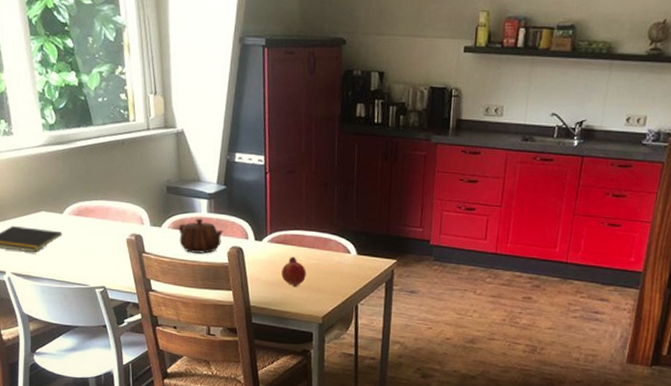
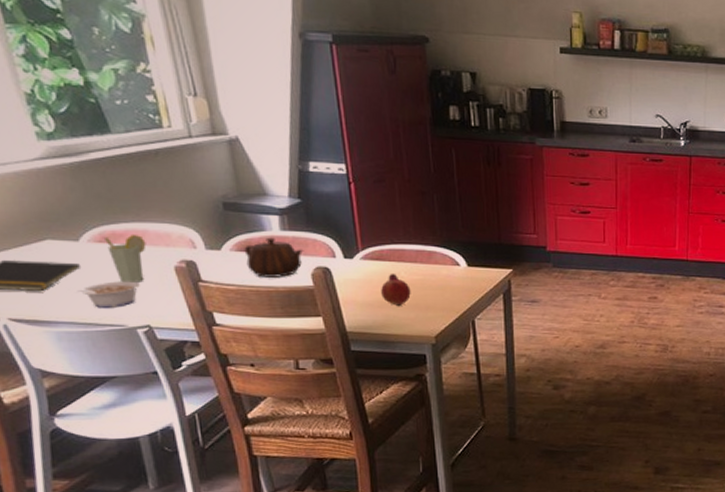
legume: none [52,248,101,270] -> present [68,281,140,308]
cup: none [81,209,109,251] -> present [105,234,146,283]

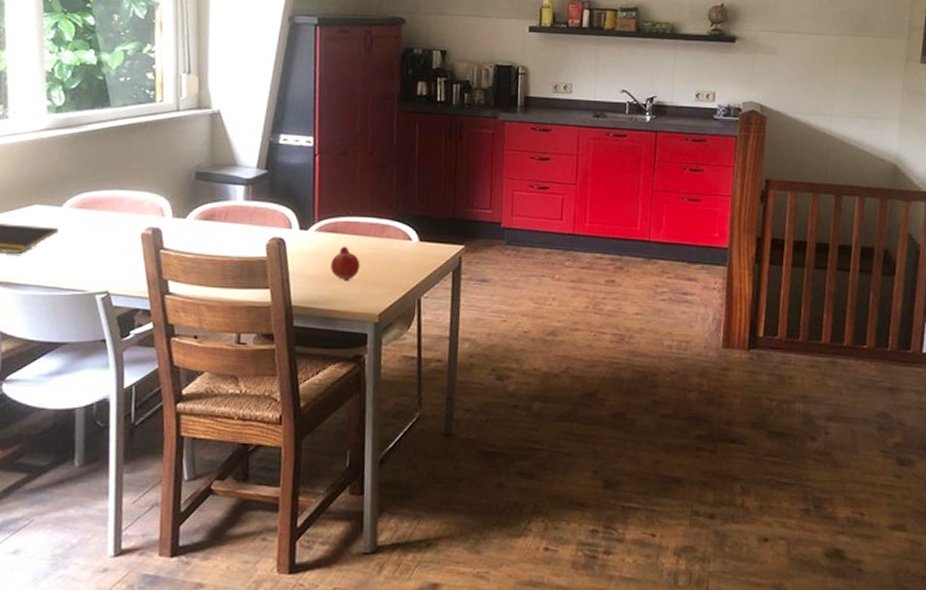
legume: present [68,281,140,308] -> none [43,246,107,273]
cup: present [105,234,146,283] -> none [85,200,121,248]
teapot: present [244,237,304,277] -> none [207,207,263,247]

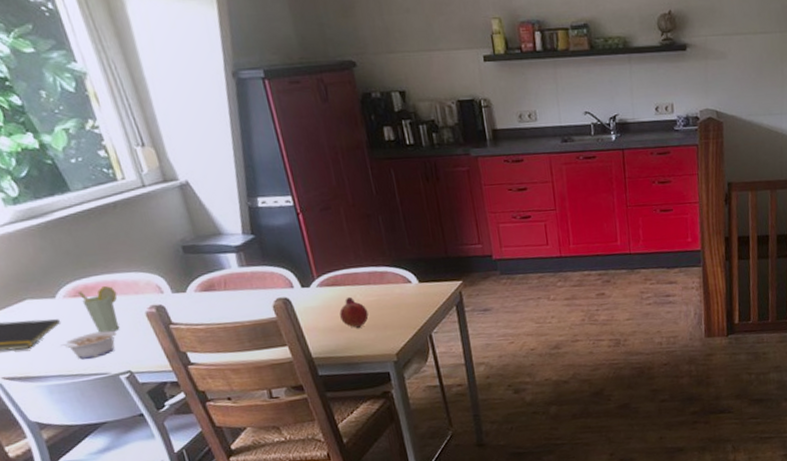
legume: none [43,246,107,273] -> present [52,330,117,360]
cup: none [85,200,121,248] -> present [78,285,120,333]

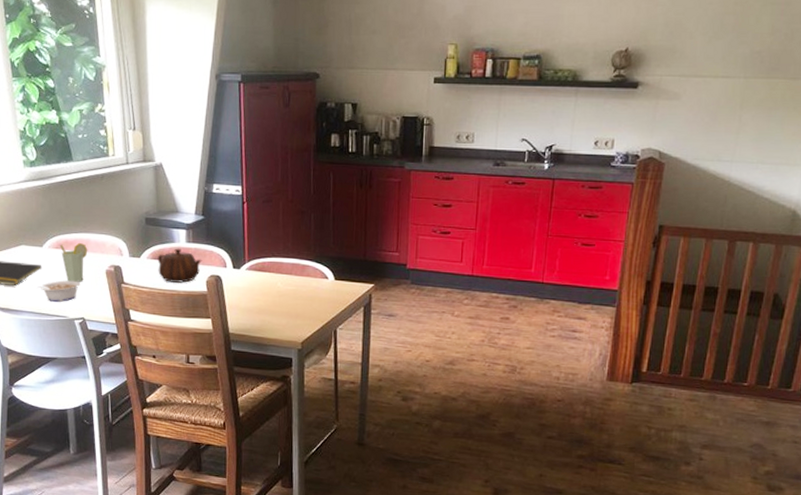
teapot: none [207,274,263,314] -> present [157,248,202,283]
fruit: present [339,296,369,328] -> none [260,283,285,313]

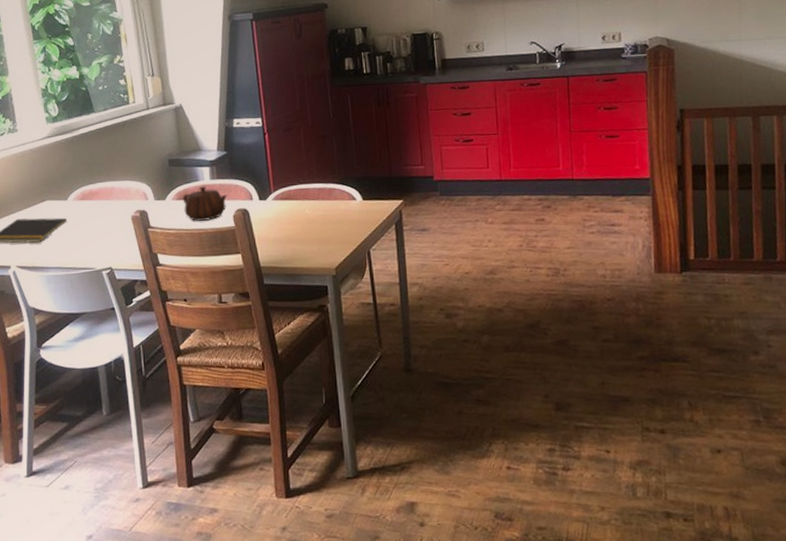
legume: present [32,280,80,302] -> none [57,230,106,254]
cup: present [60,242,88,282] -> none [85,191,113,232]

